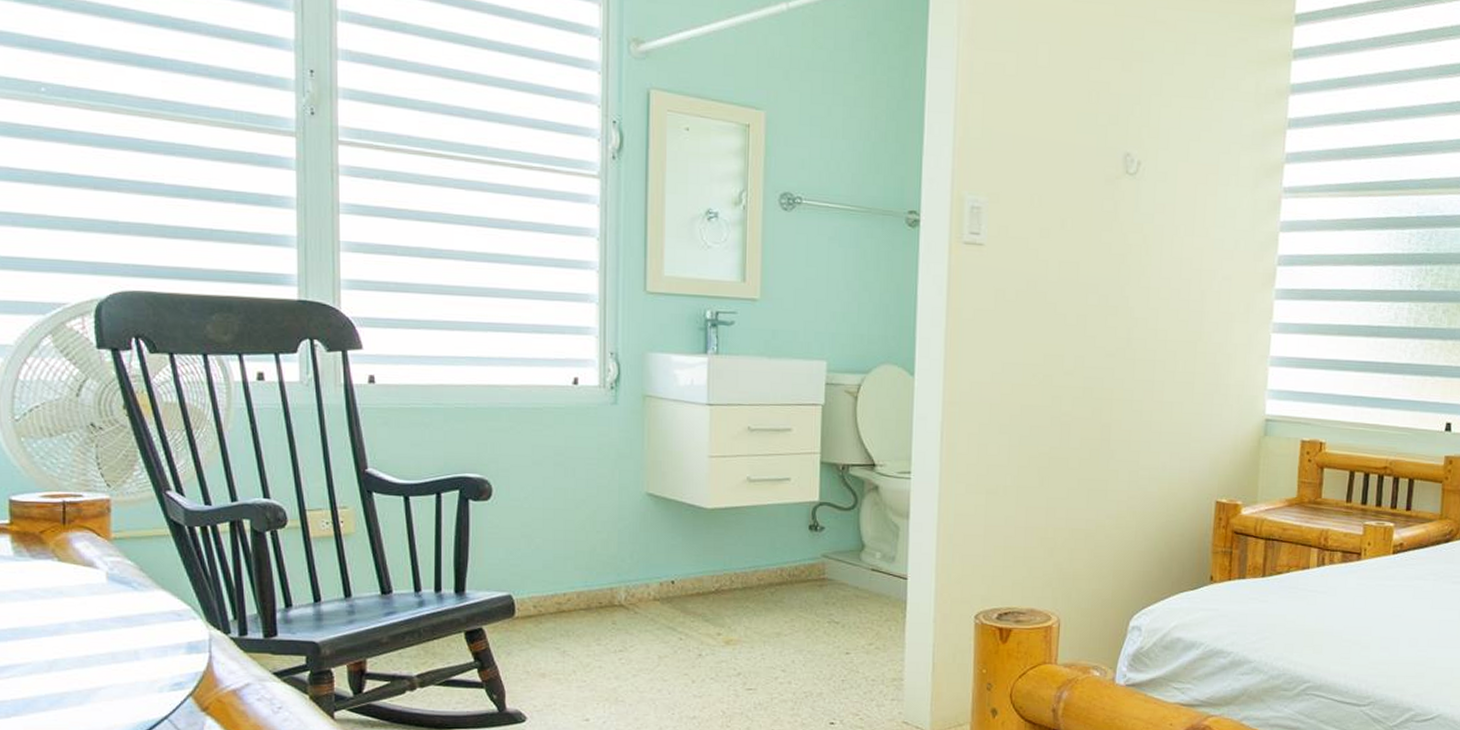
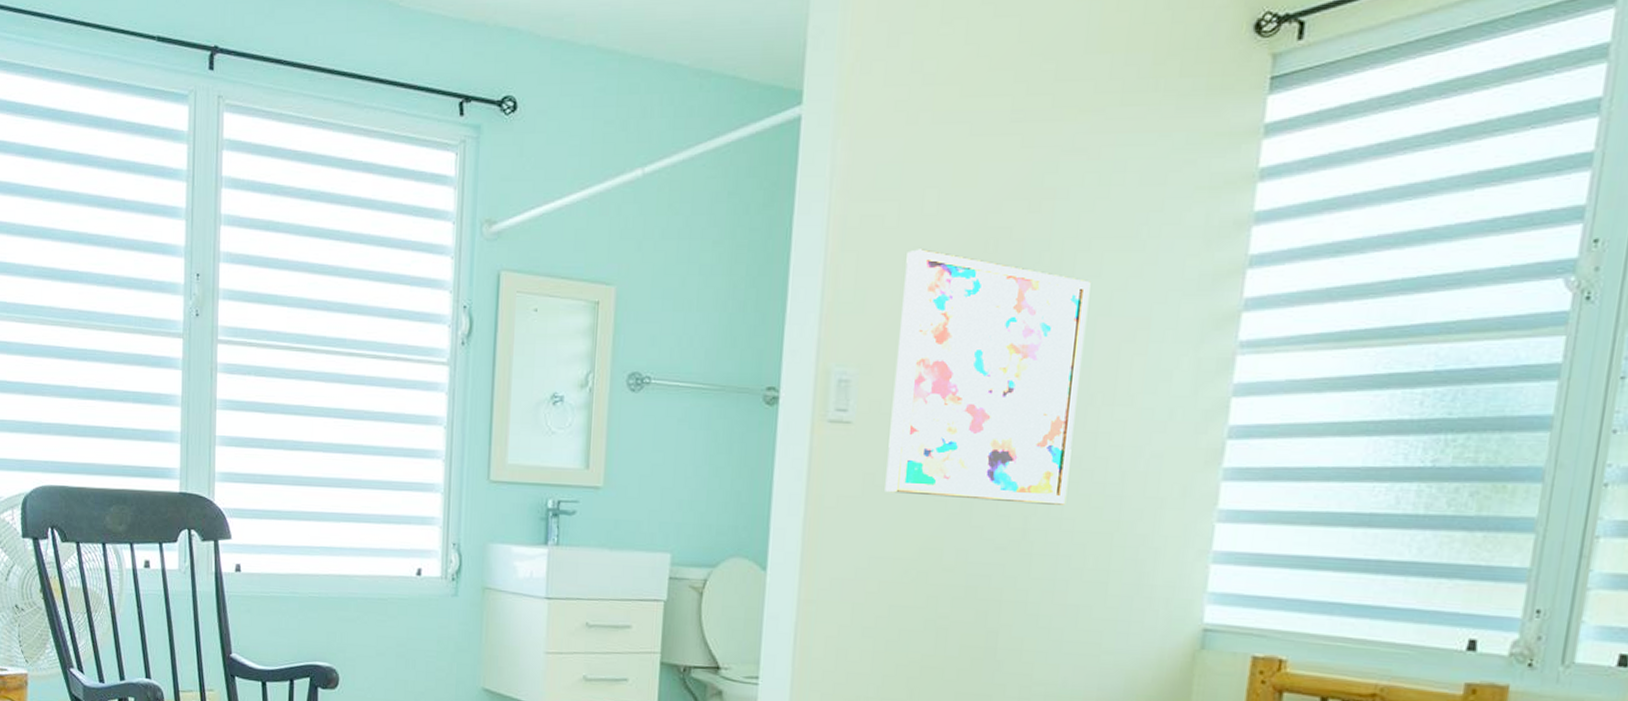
wall art: none [1014,95,1172,318] -> present [885,249,1091,505]

